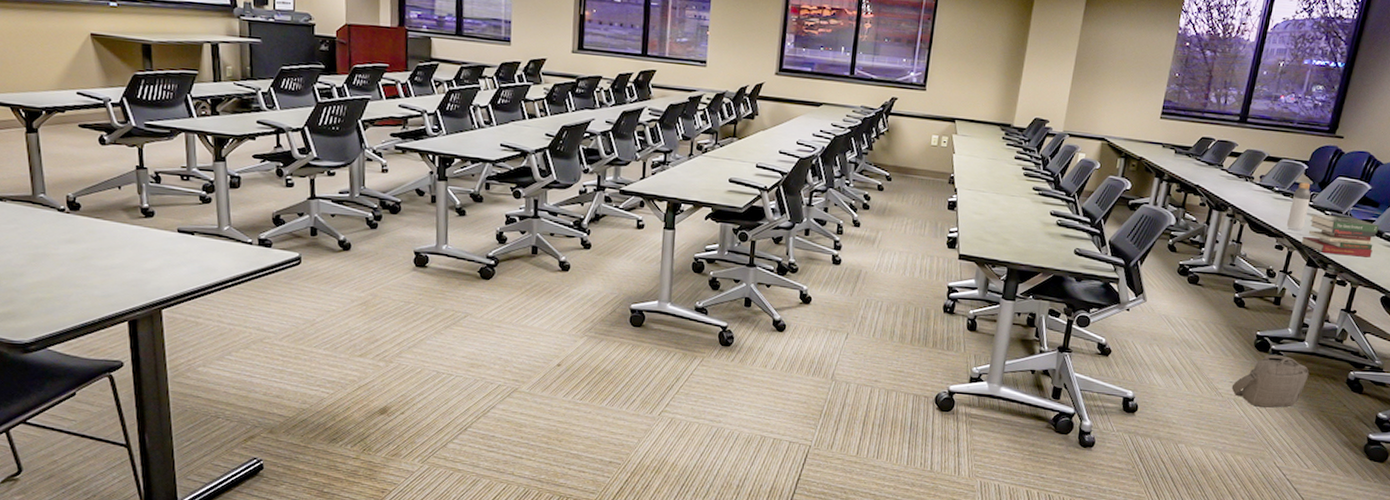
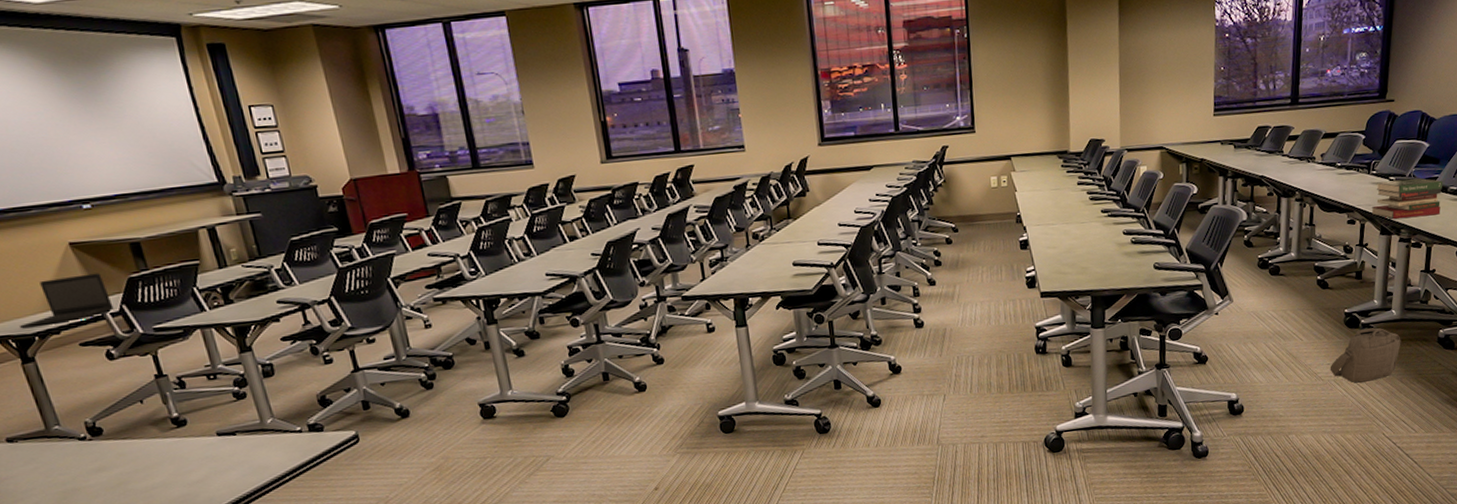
laptop: none [31,62,115,104] -> present [18,273,114,329]
bottle: present [1287,182,1311,232] -> none [1355,152,1373,203]

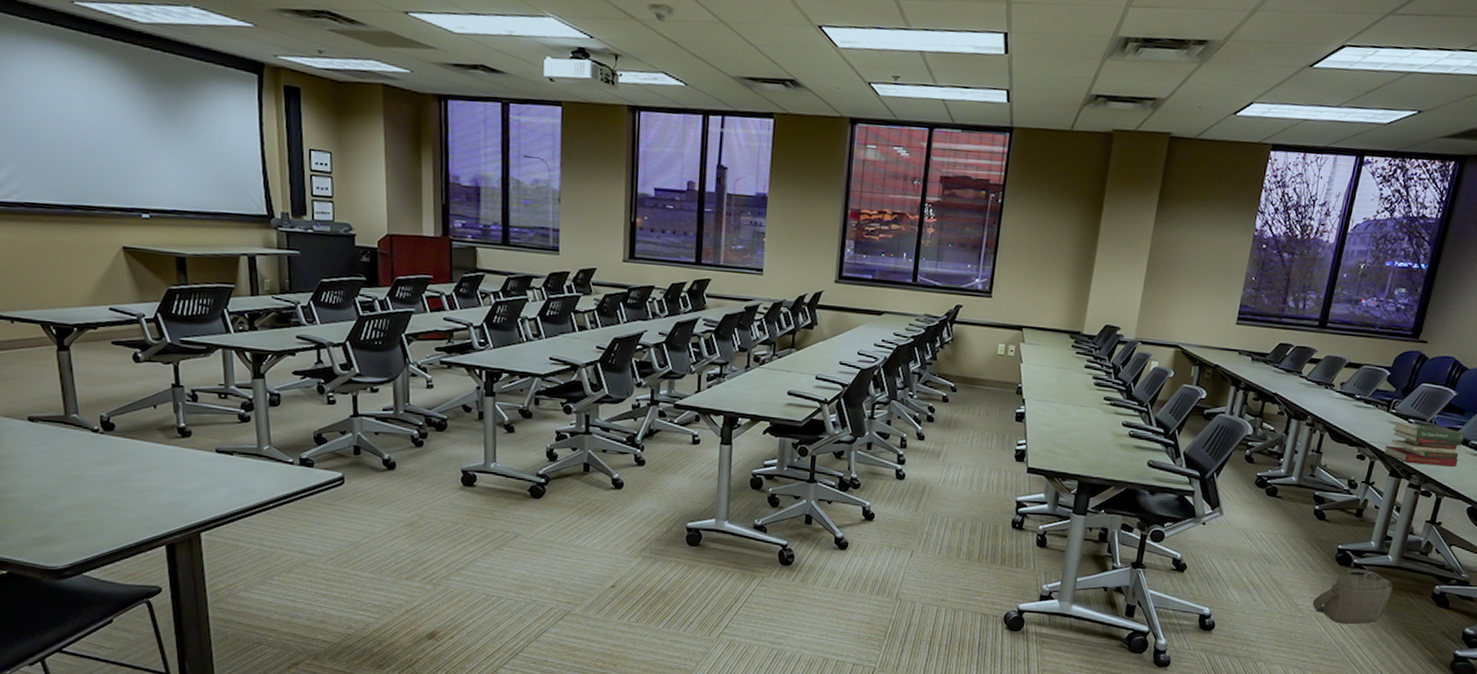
laptop: present [18,273,114,329] -> none [62,277,149,320]

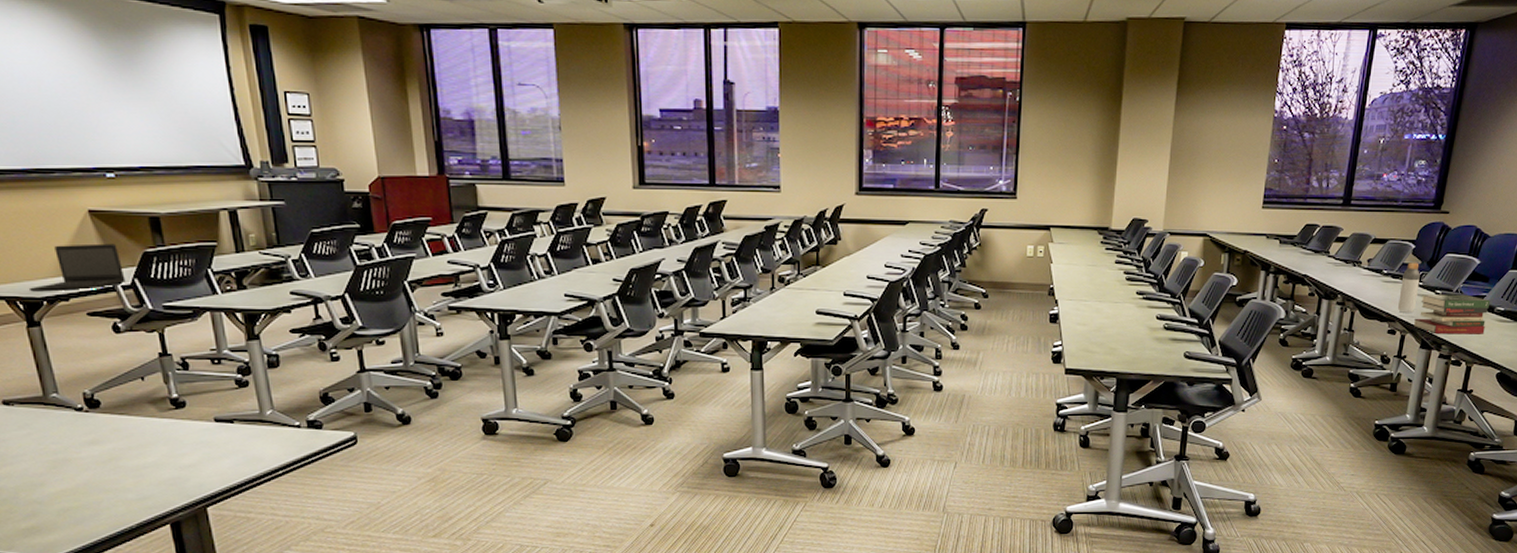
laptop: none [62,277,149,320] -> present [28,243,126,292]
shoulder bag: present [1312,568,1393,624] -> none [1353,443,1430,497]
bottle: none [1369,389,1394,441] -> present [1398,263,1420,314]

